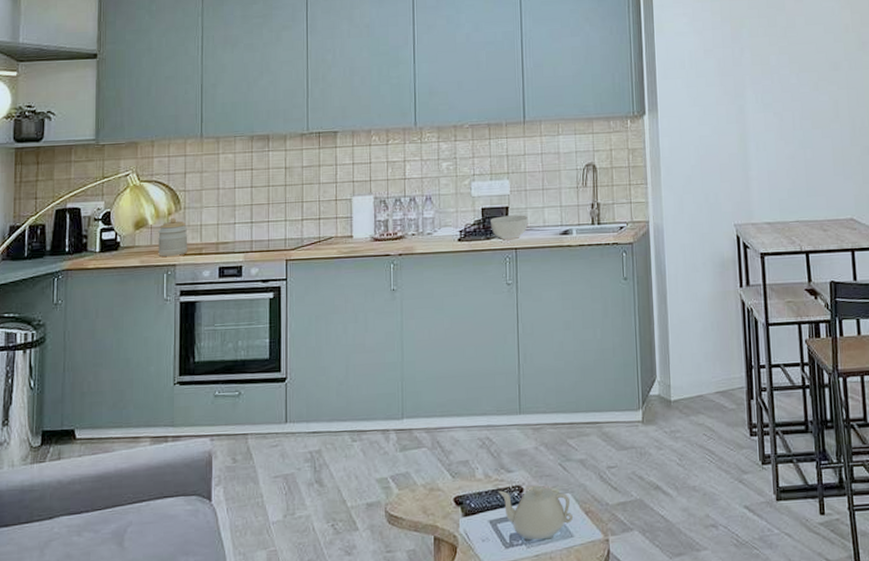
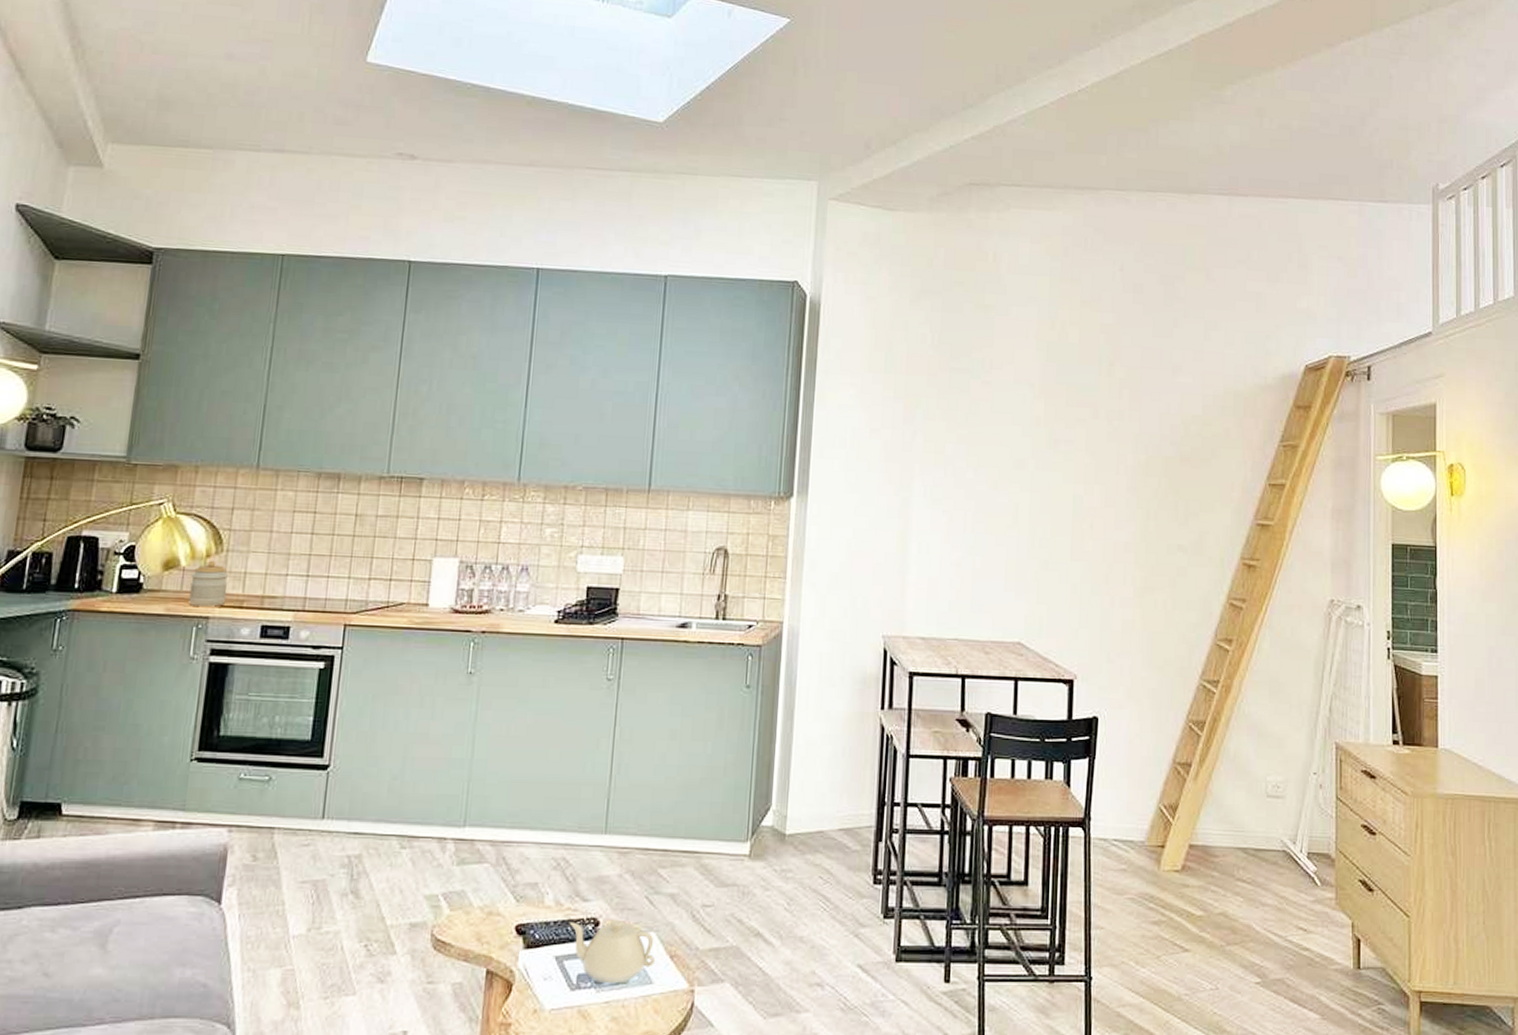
bowl: present [491,215,528,241] -> none [595,598,641,628]

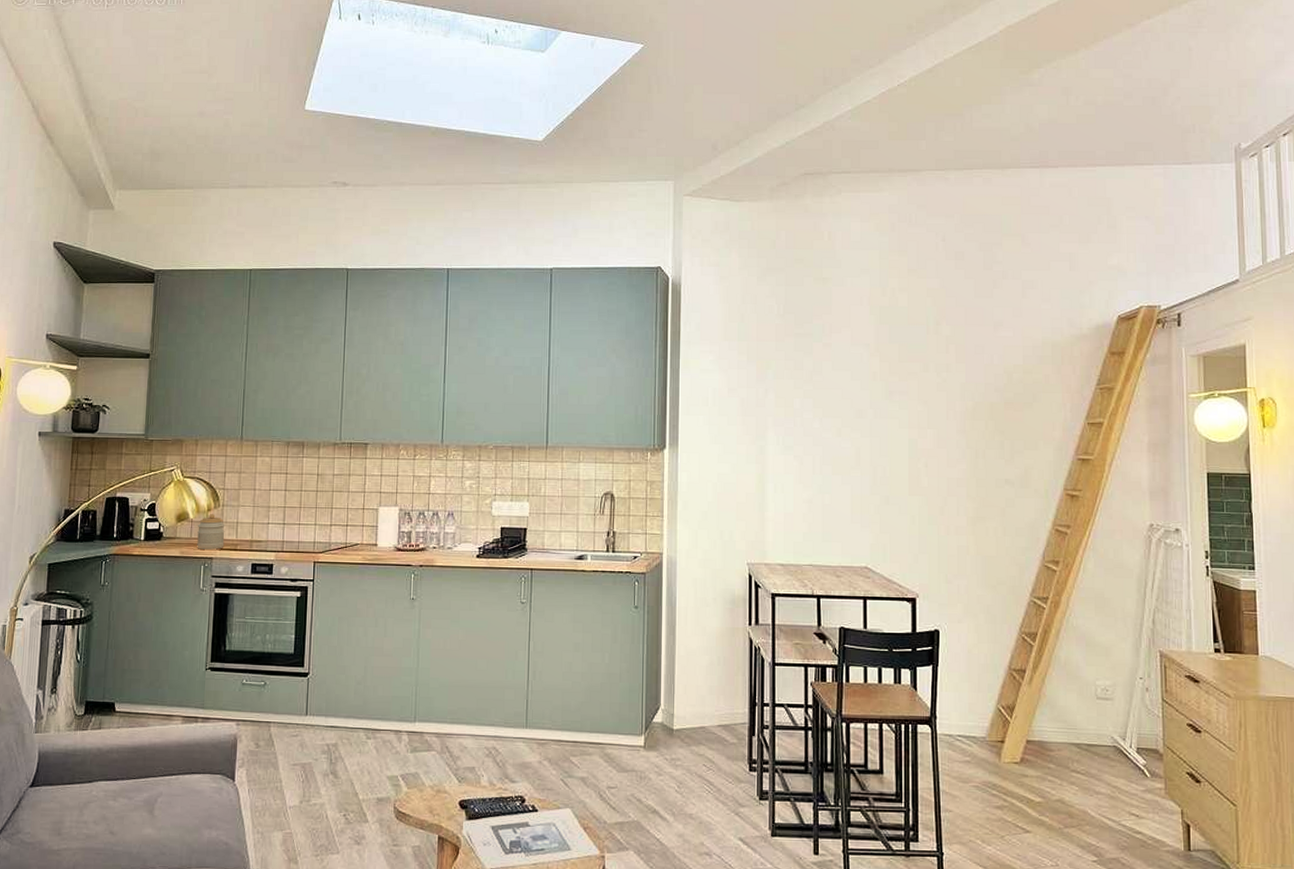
teapot: present [569,919,655,986] -> none [501,797,571,851]

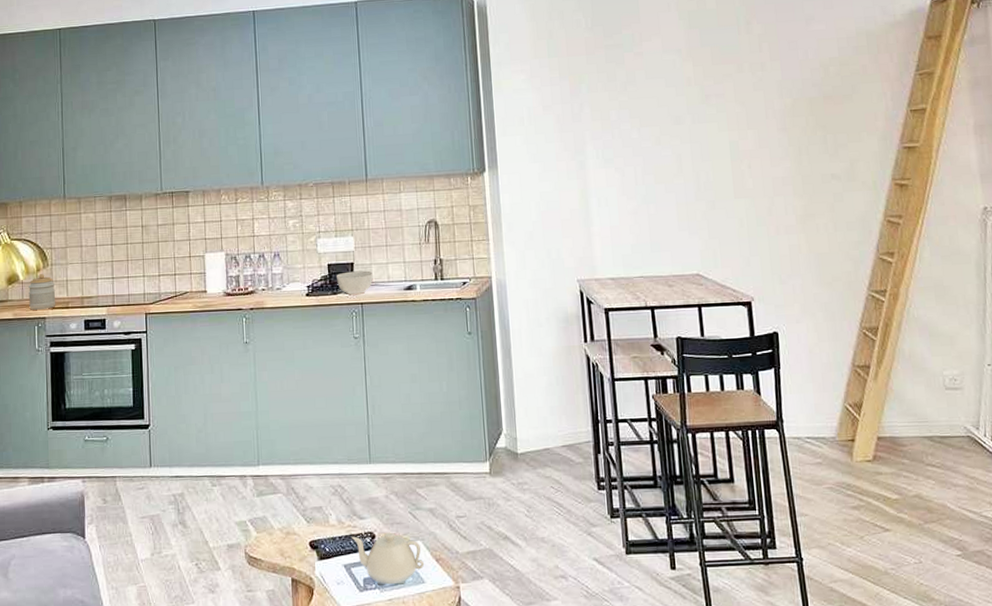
teapot: none [501,797,571,851] -> present [351,532,424,586]
bowl: none [509,536,545,561] -> present [337,270,373,296]

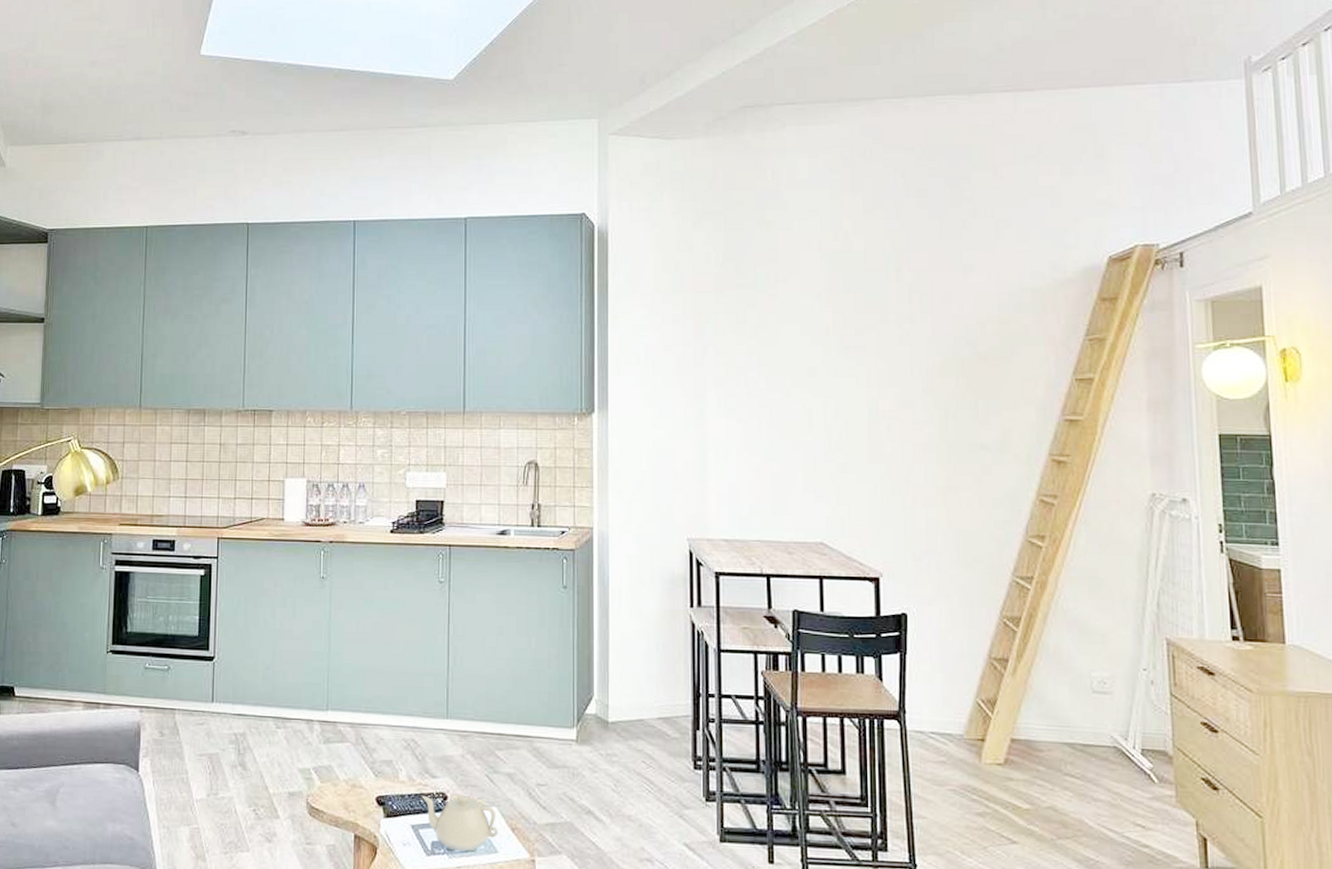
jar: present [28,273,56,310] -> none [96,486,125,525]
bowl: present [337,270,373,296] -> none [425,510,464,536]

